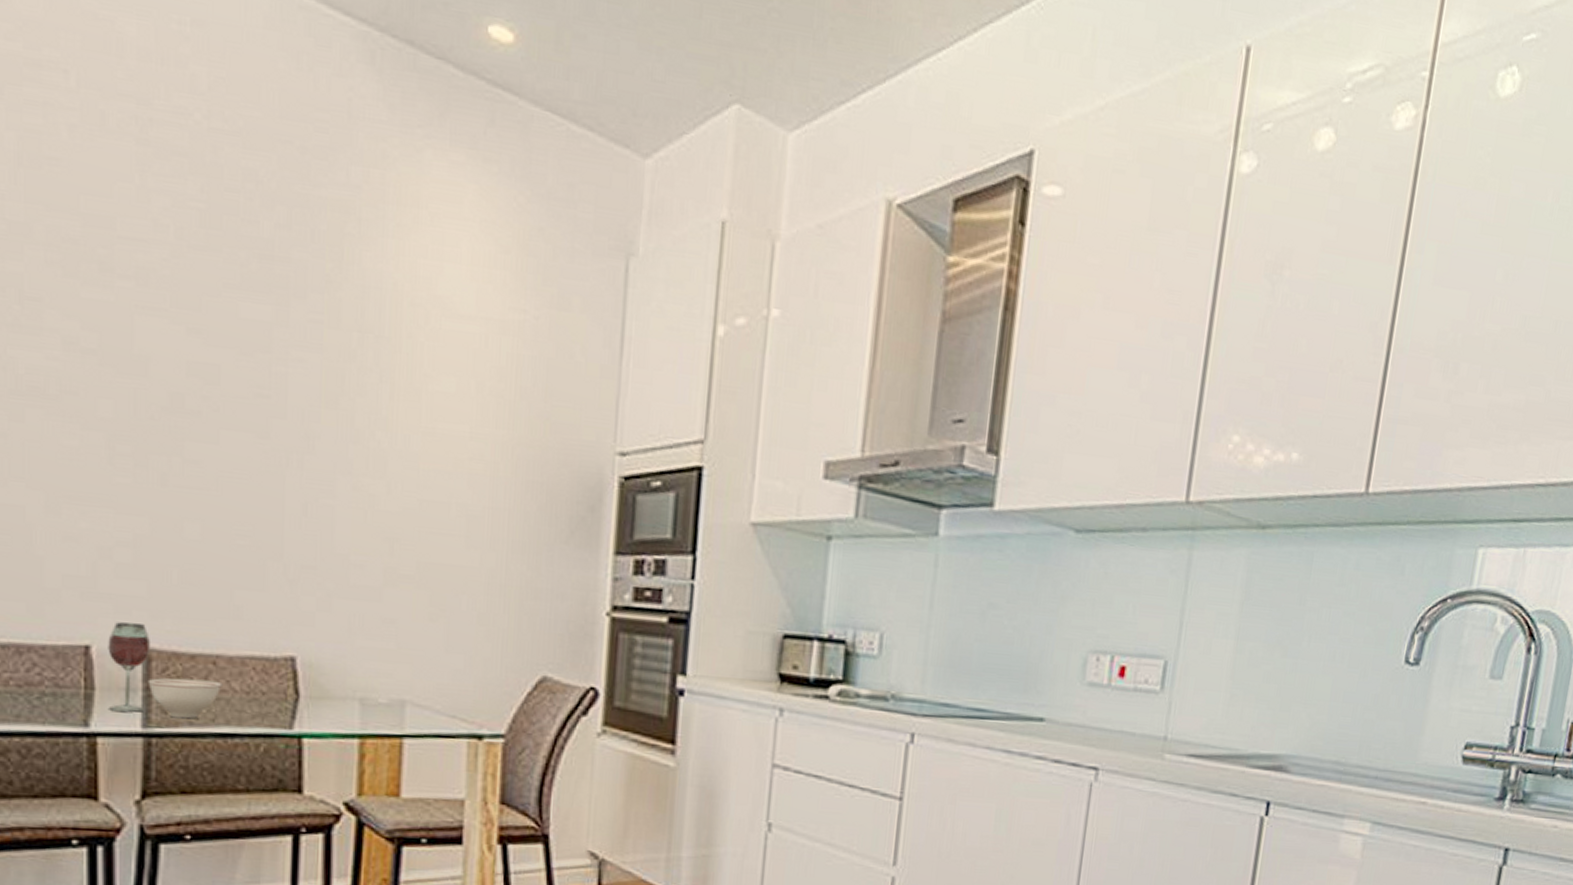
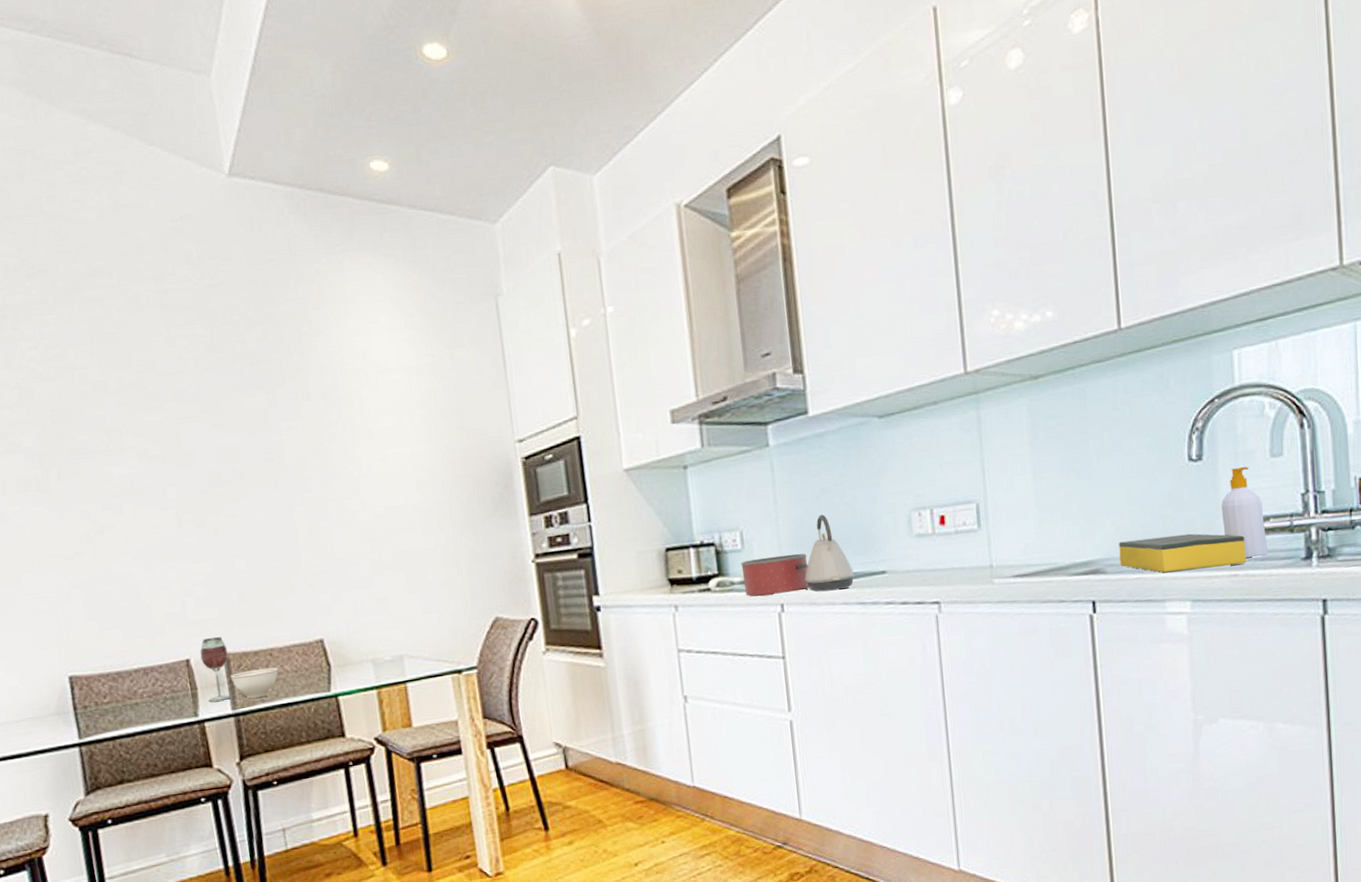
cooking pot: none [871,670,955,722] -> present [741,553,809,597]
kettle: none [946,634,1007,731] -> present [804,514,854,593]
sponge: none [1306,739,1443,792] -> present [1119,533,1247,573]
soap bottle: none [1423,682,1470,788] -> present [1221,466,1268,558]

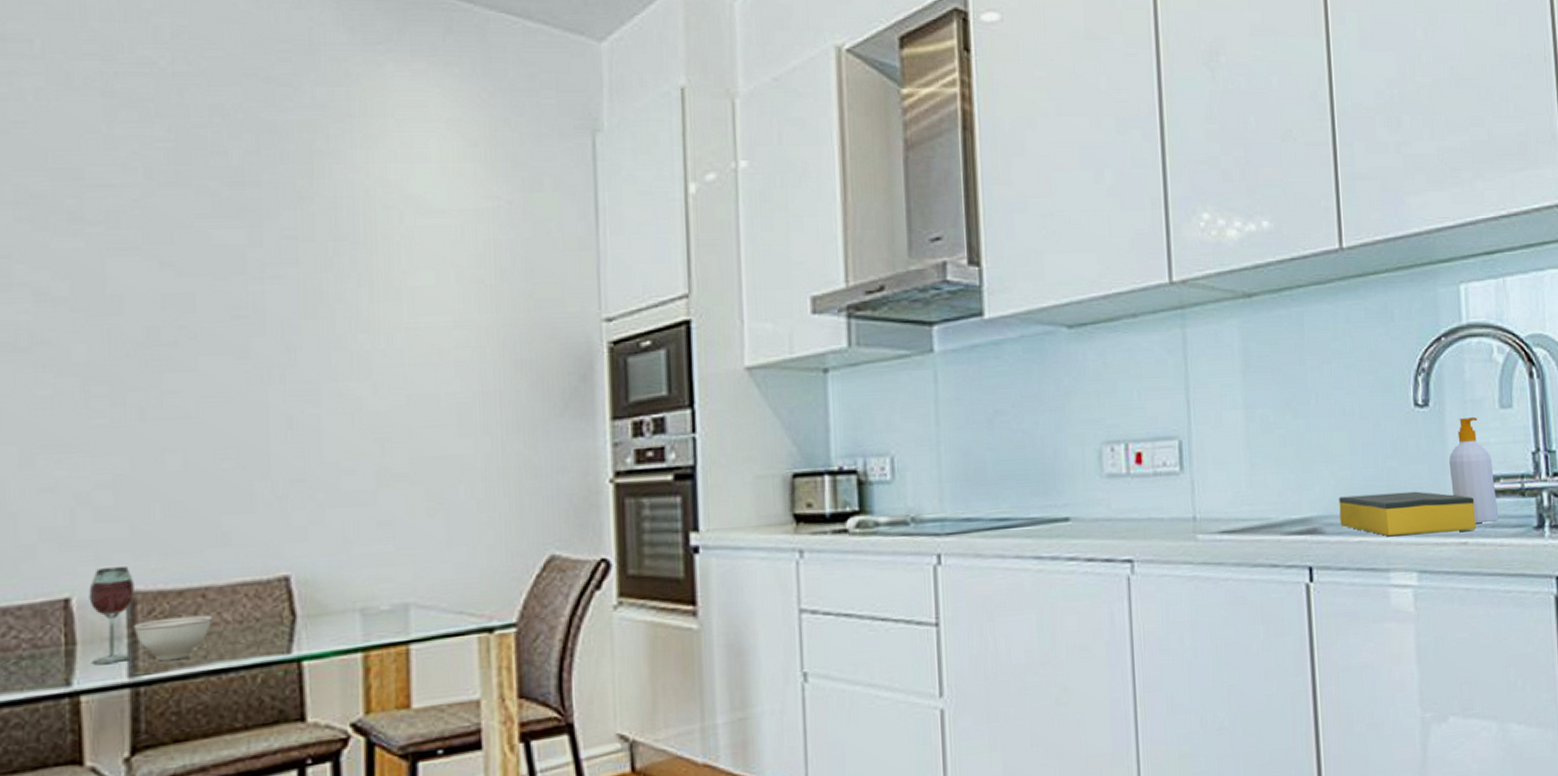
cooking pot: present [741,553,809,597] -> none [889,490,974,543]
kettle: present [804,514,854,593] -> none [969,442,1031,541]

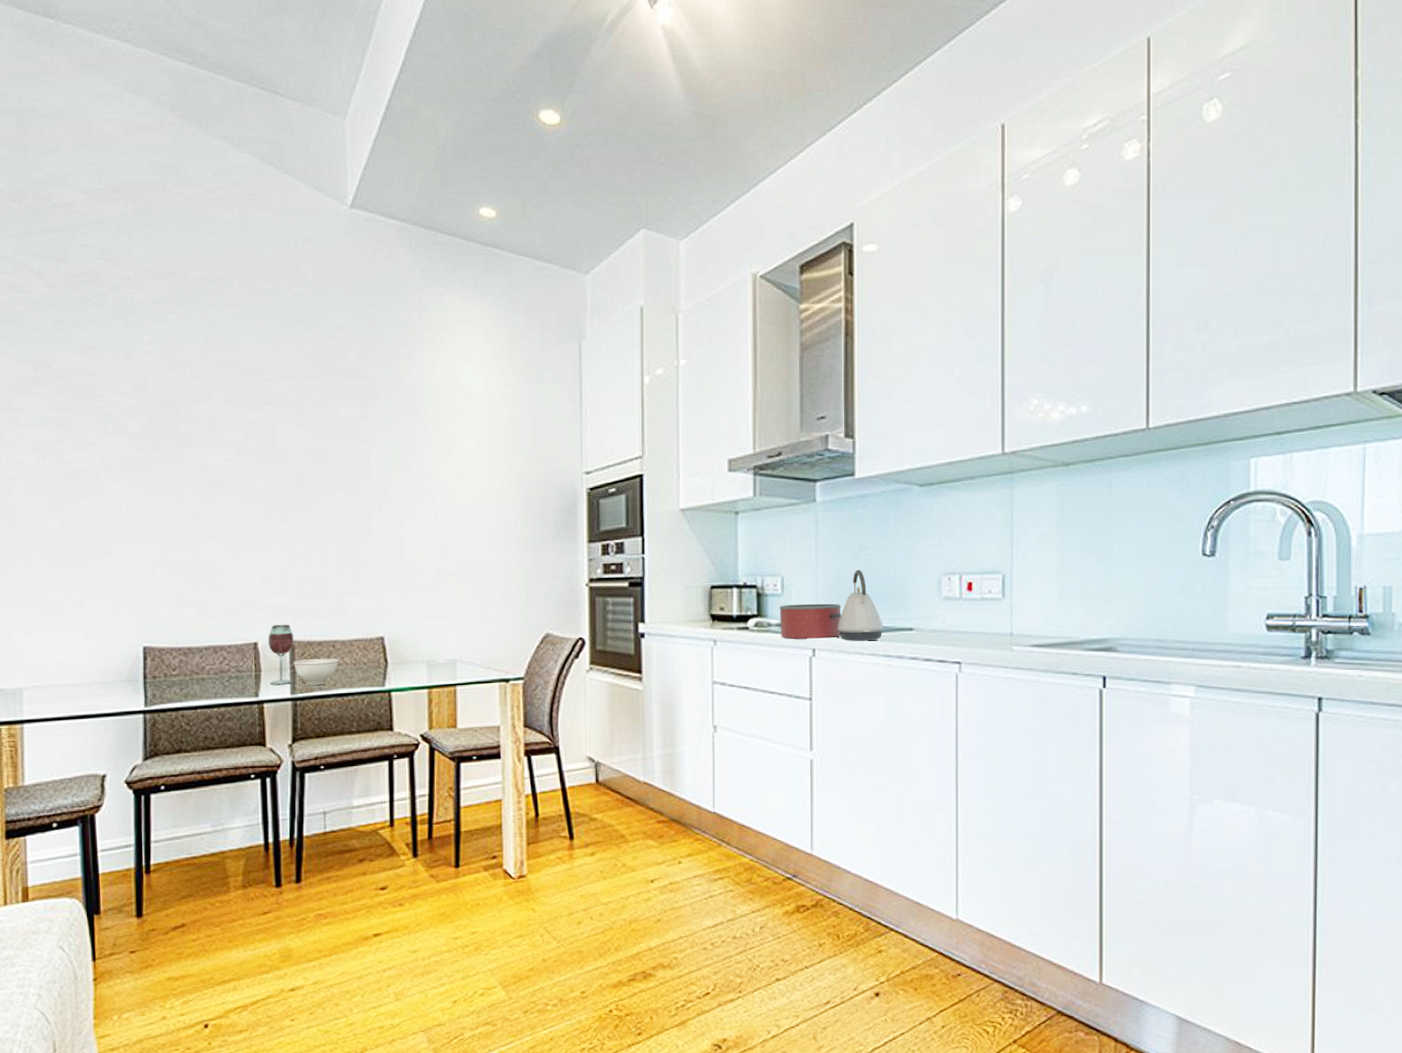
cooking pot: none [889,490,974,543] -> present [779,603,841,639]
kettle: none [969,442,1031,541] -> present [837,570,883,641]
sponge: present [1339,491,1476,537] -> none [1132,623,1250,657]
soap bottle: present [1448,416,1499,524] -> none [1229,566,1271,652]

